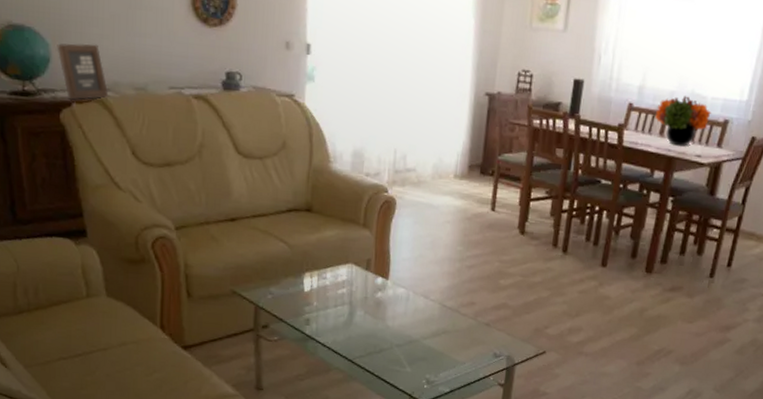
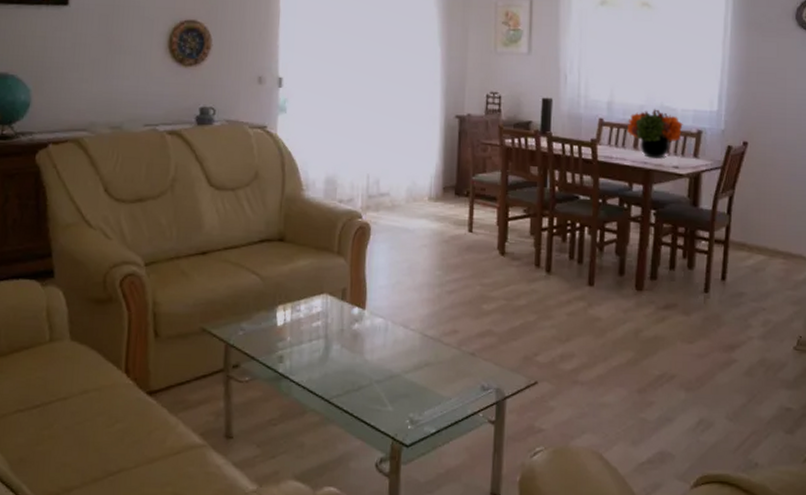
picture frame: present [57,43,109,100] -> none [37,88,85,141]

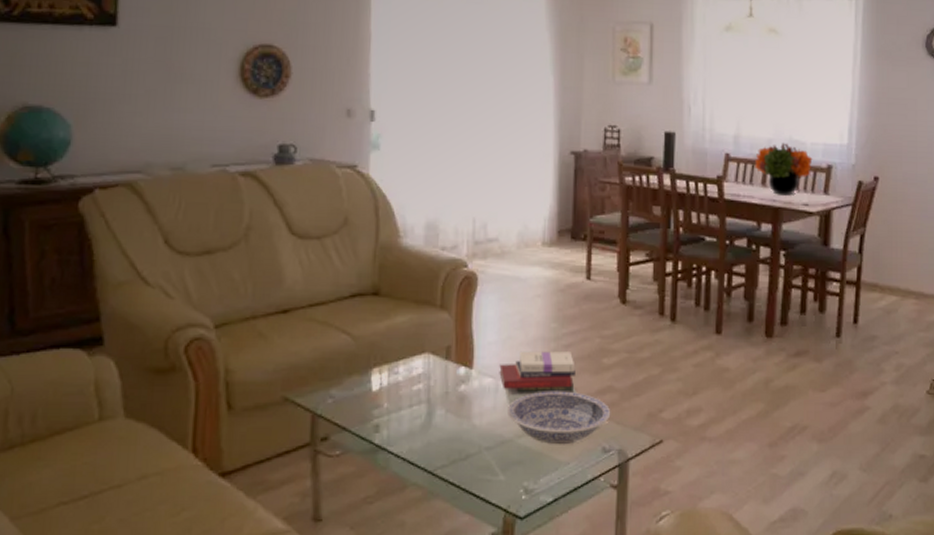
books: none [389,295,459,344] -> present [499,351,578,405]
bowl: none [396,332,490,382] -> present [508,391,611,445]

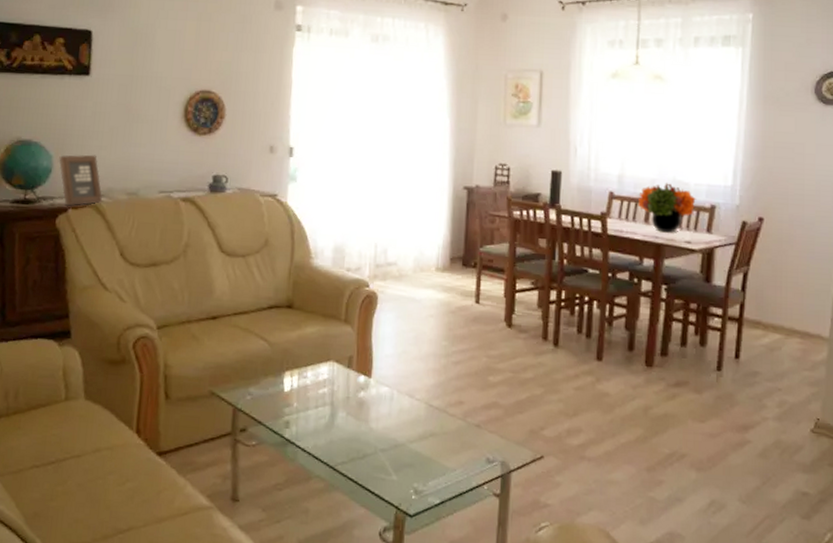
picture frame: none [80,122,140,186] -> present [59,155,103,206]
books: present [499,351,578,405] -> none [394,365,465,413]
bowl: present [508,391,611,445] -> none [401,402,496,453]

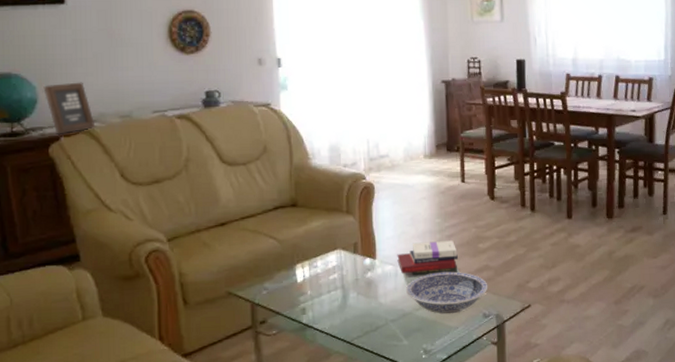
books: none [394,365,465,413] -> present [397,240,461,286]
bowl: none [401,402,496,453] -> present [406,271,488,314]
flower arrangement: present [637,183,696,233] -> none [590,62,637,105]

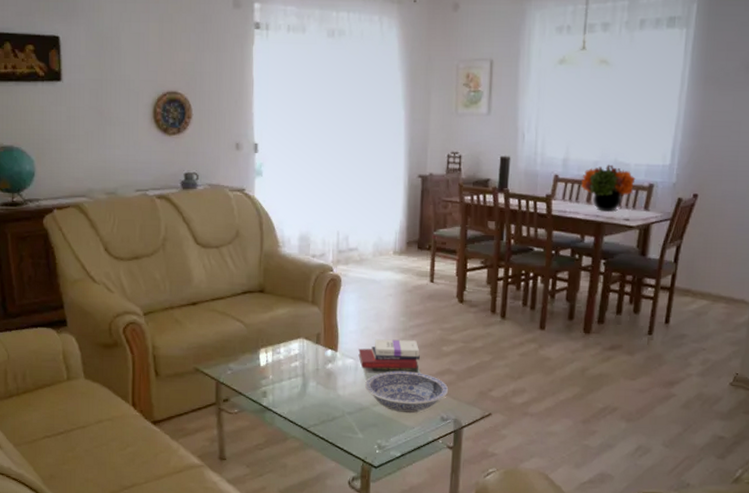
picture frame: present [43,82,96,134] -> none [40,158,84,207]
flower arrangement: none [590,62,637,105] -> present [580,164,636,212]

